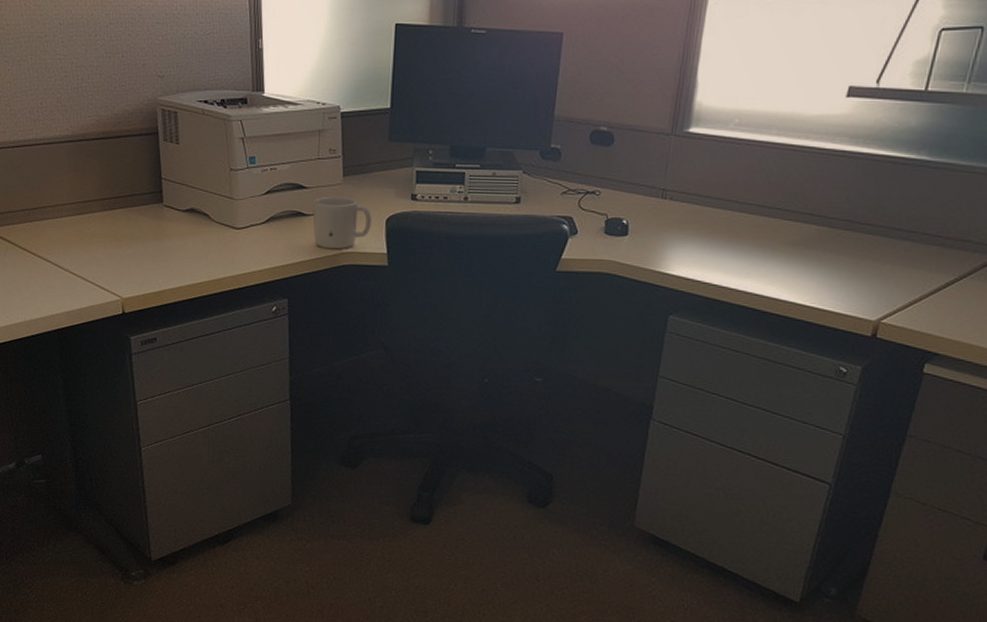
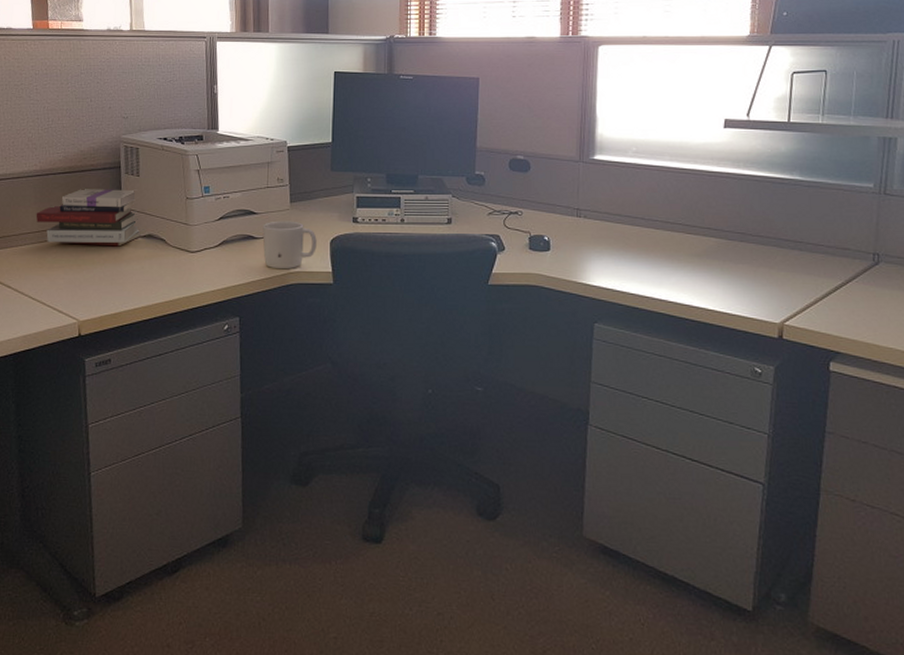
books: none [71,157,183,221] -> present [36,189,141,247]

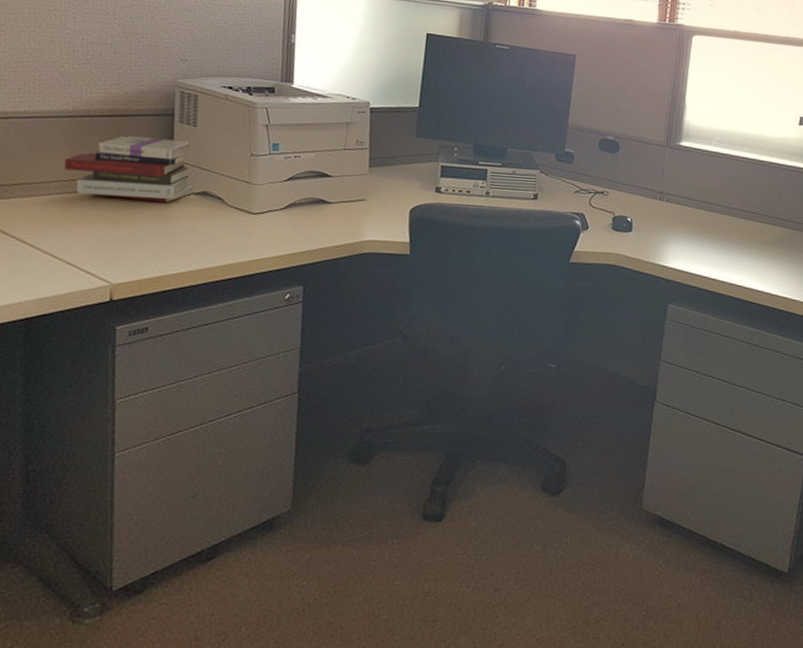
mug: present [262,220,317,270] -> none [335,185,396,238]

